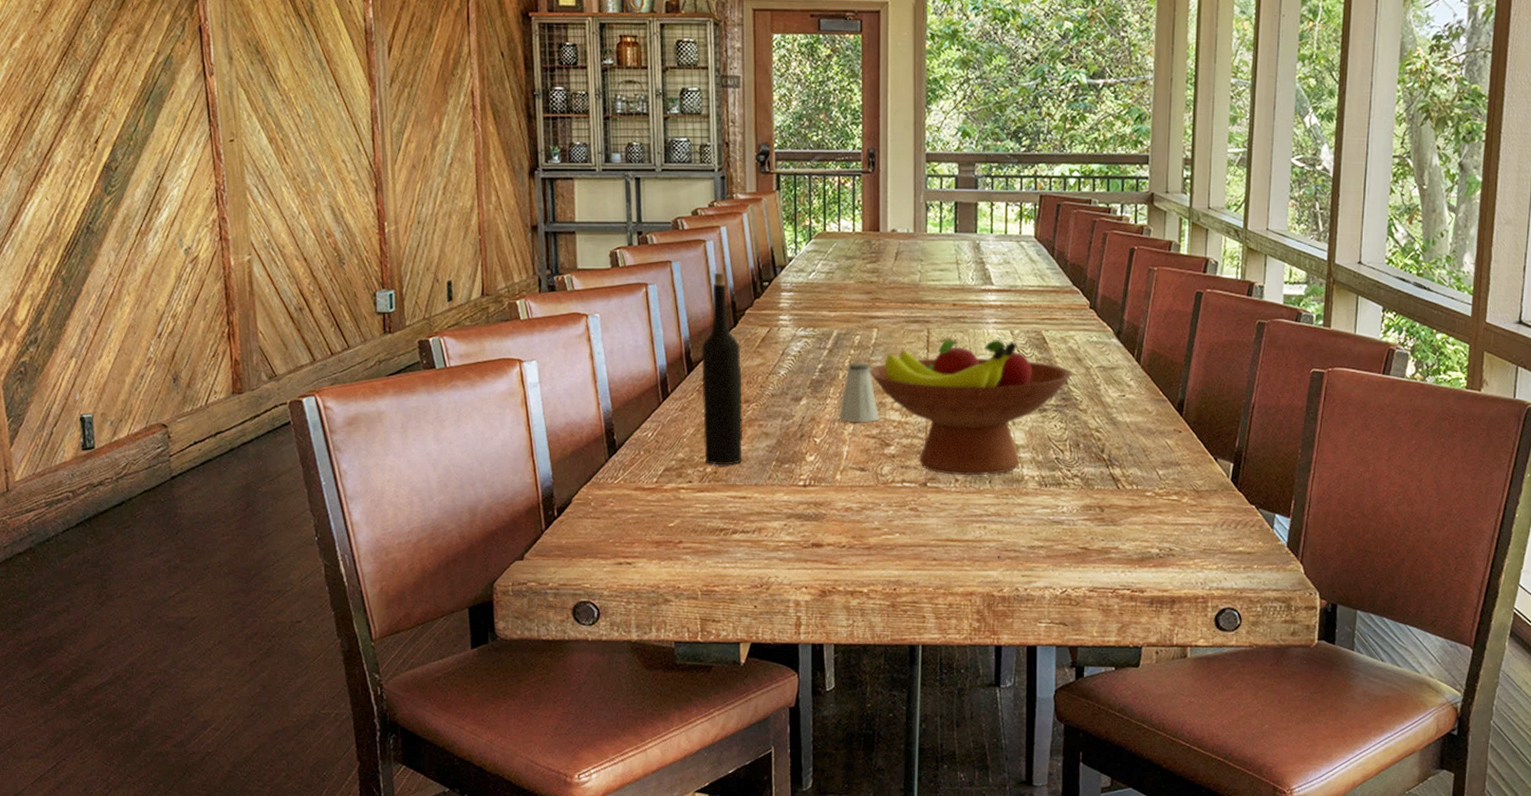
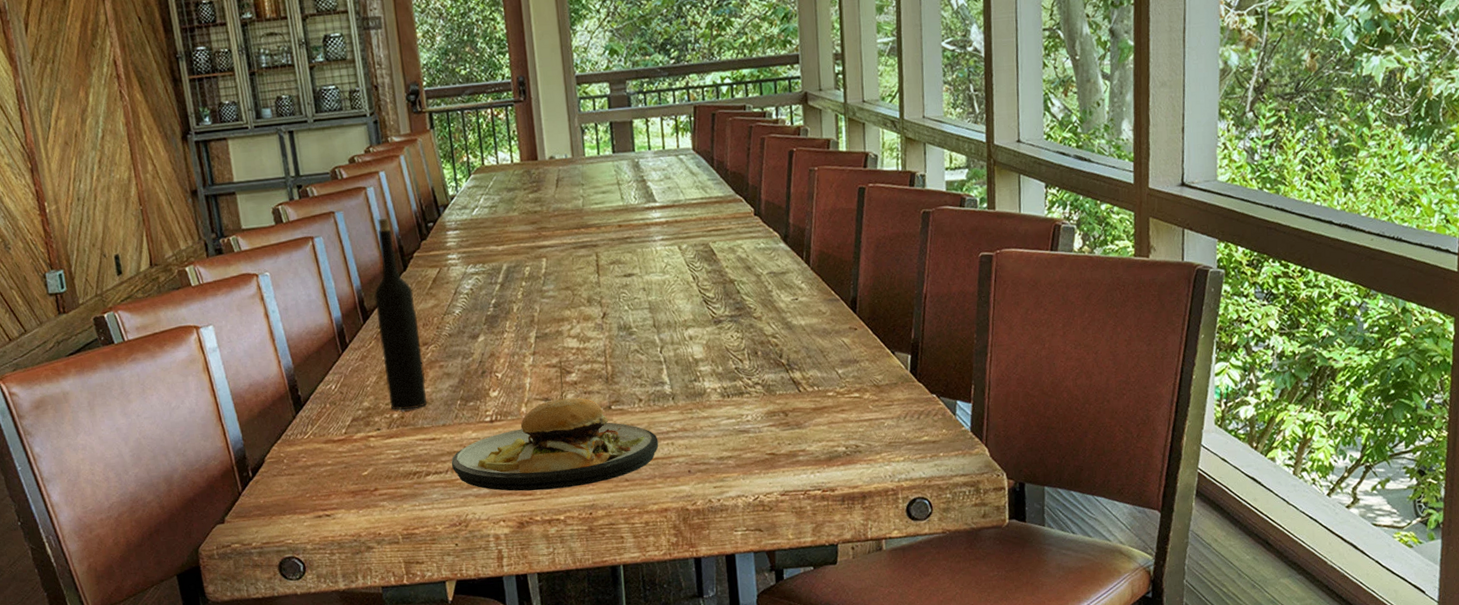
plate: none [760,432,971,561] -> present [451,360,659,491]
saltshaker: present [839,363,879,423] -> none [517,293,558,354]
fruit bowl: present [869,338,1072,476] -> none [543,256,744,396]

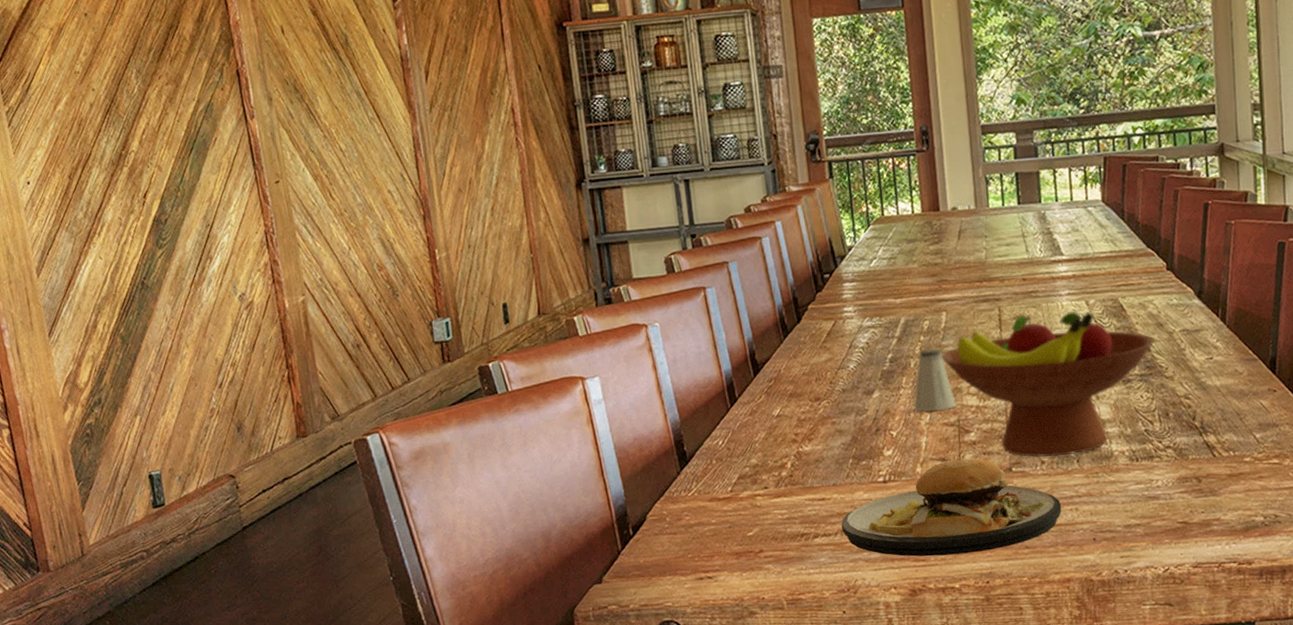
wine bottle: present [374,217,428,410] -> none [766,268,818,468]
saltshaker: none [517,293,558,354] -> present [914,348,956,412]
fruit bowl: none [543,256,744,396] -> present [941,312,1155,458]

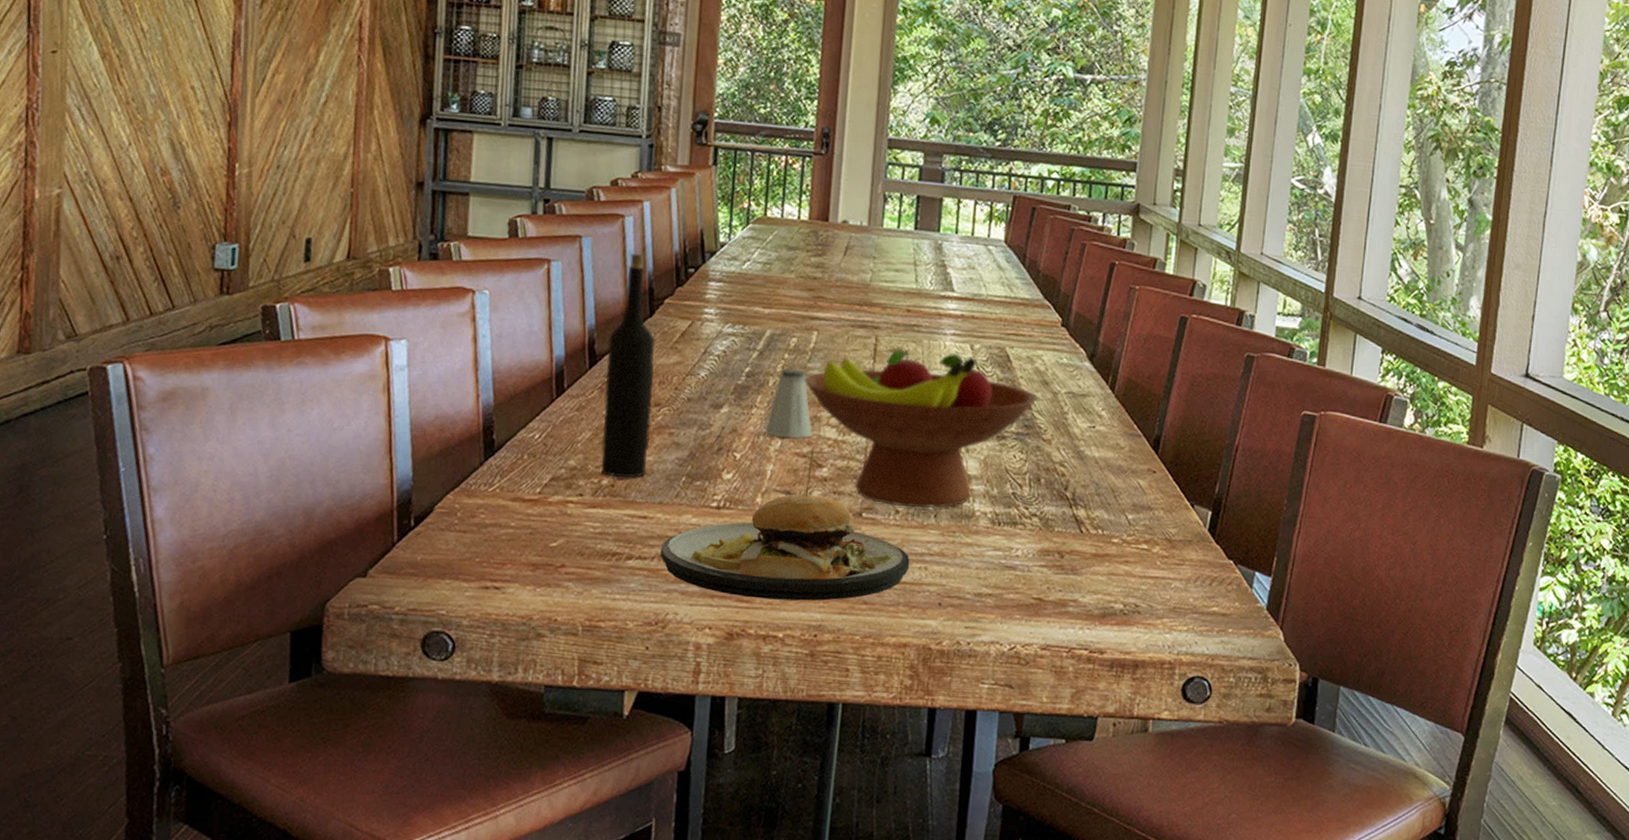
wine bottle: none [766,268,818,468] -> present [600,253,656,479]

